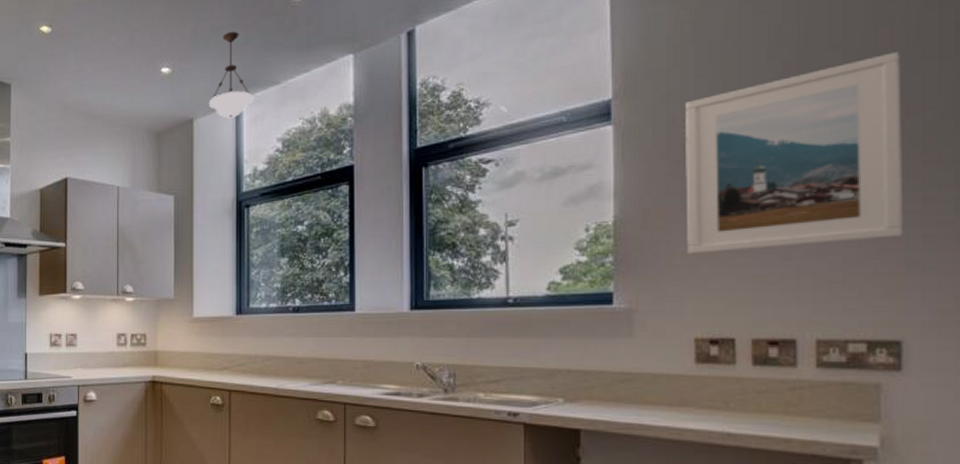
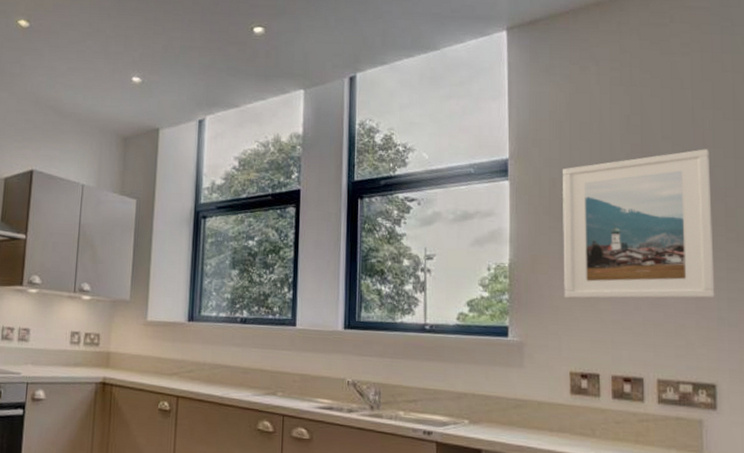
pendant light: present [209,31,254,119] -> none [175,53,216,133]

